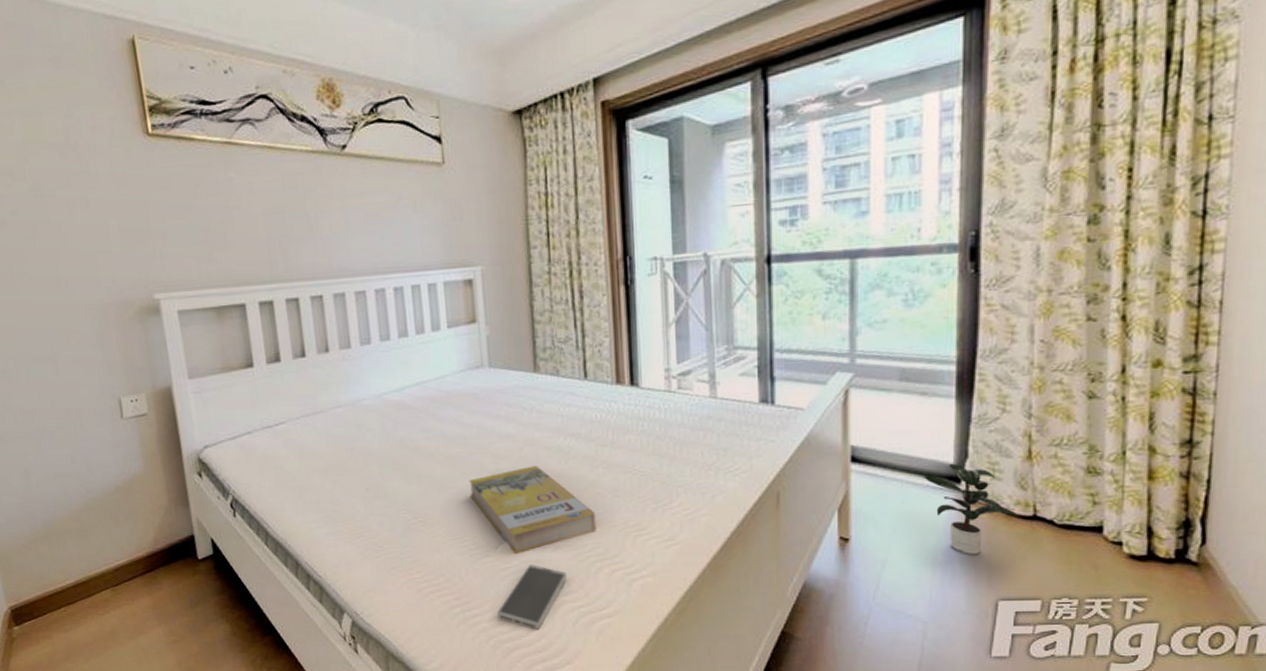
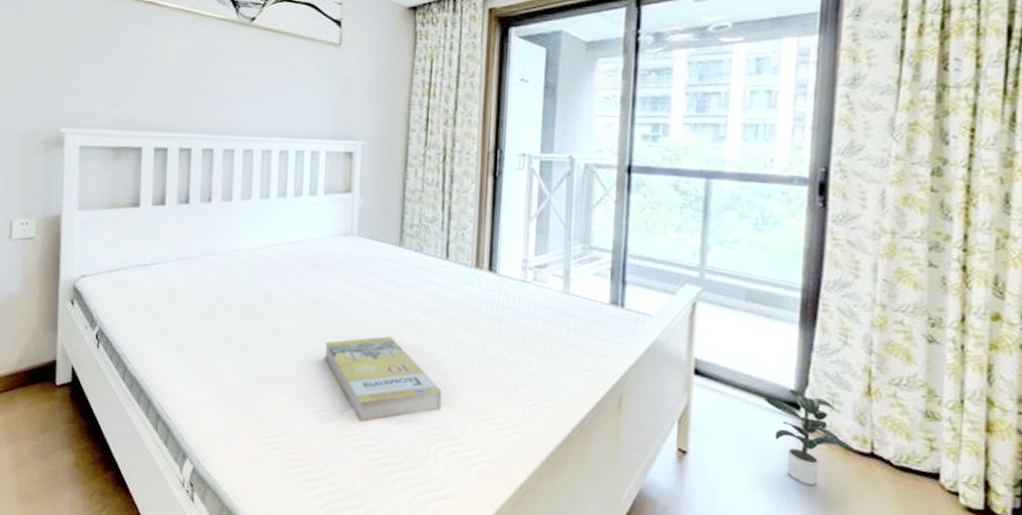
smartphone: present [497,564,567,630] -> none [335,434,407,503]

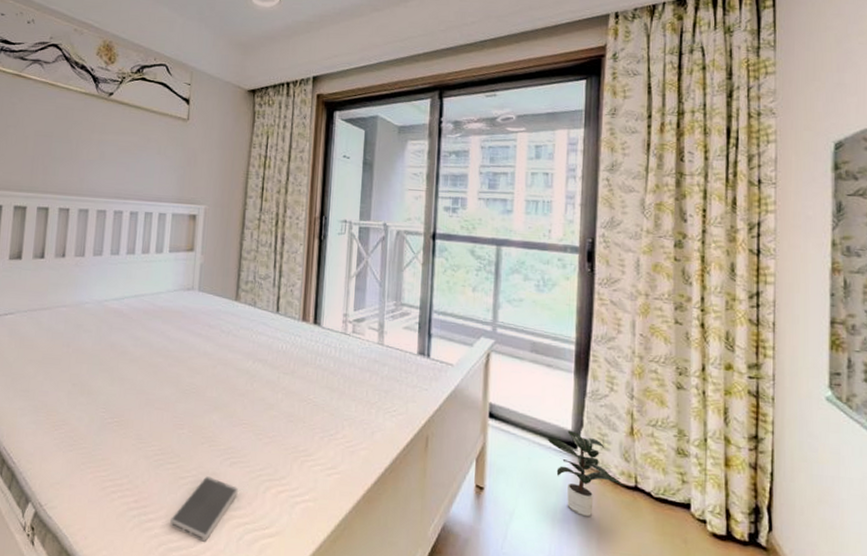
book: present [324,336,442,422] -> none [163,383,271,464]
smartphone: none [335,434,407,503] -> present [170,476,238,542]

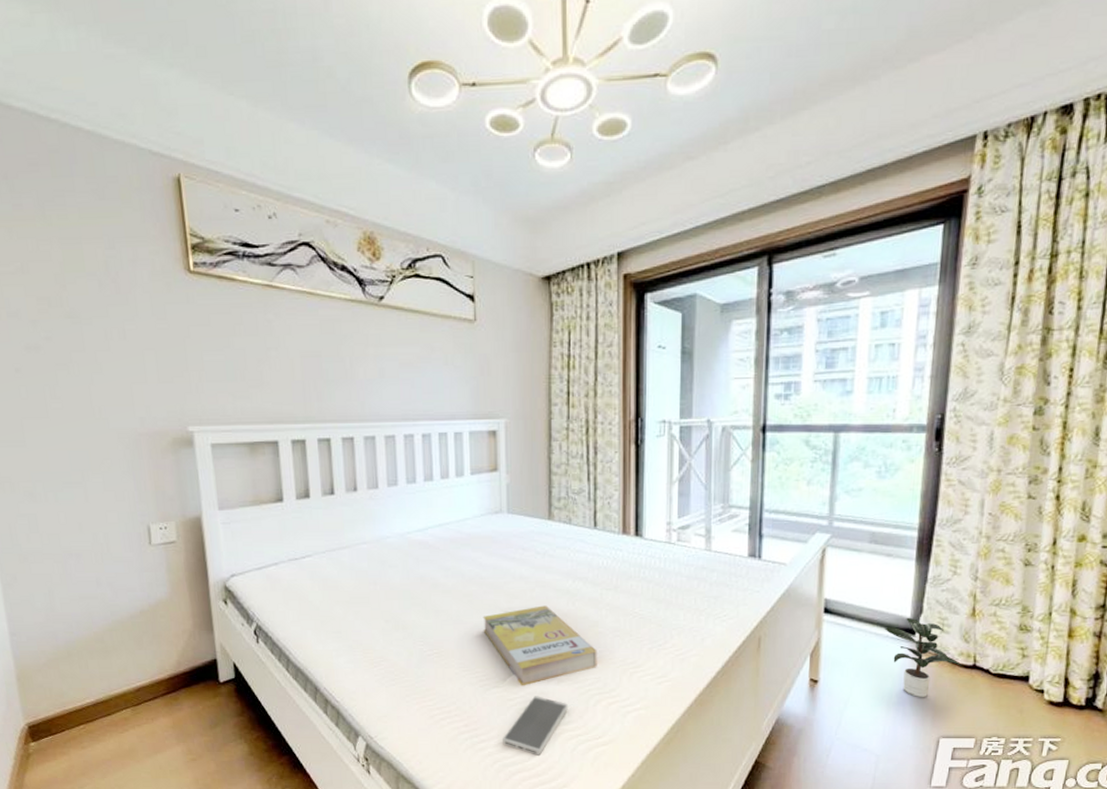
book: none [163,383,271,464] -> present [483,605,597,685]

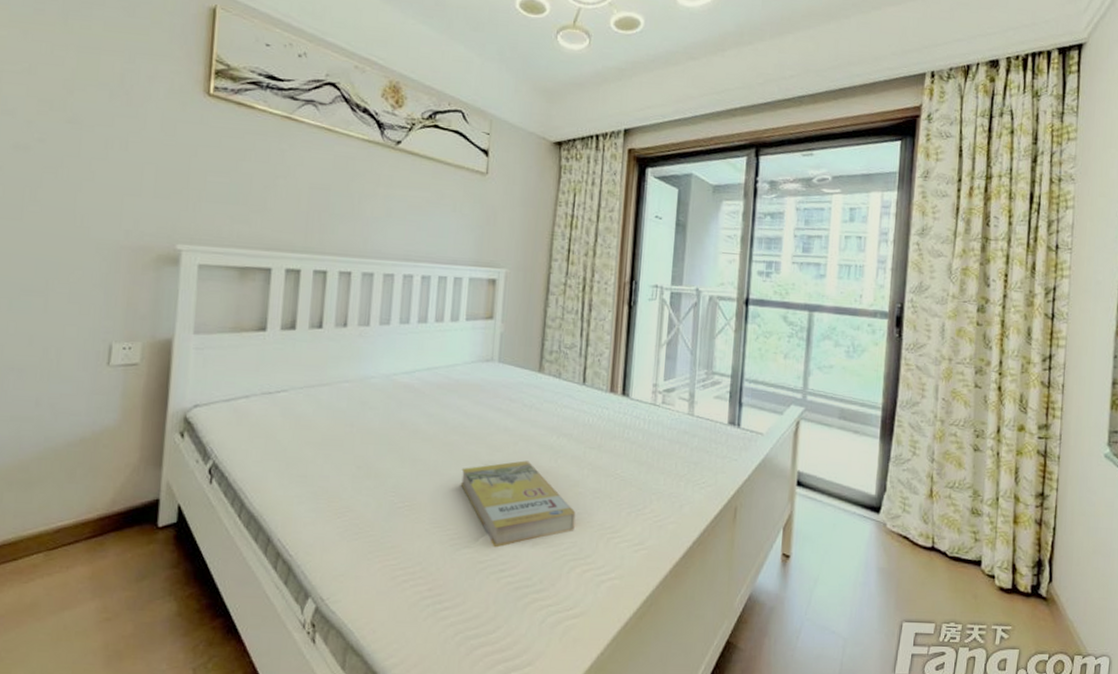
smartphone: present [503,696,568,756] -> none [467,559,541,628]
potted plant: present [884,618,962,698] -> none [852,496,922,579]

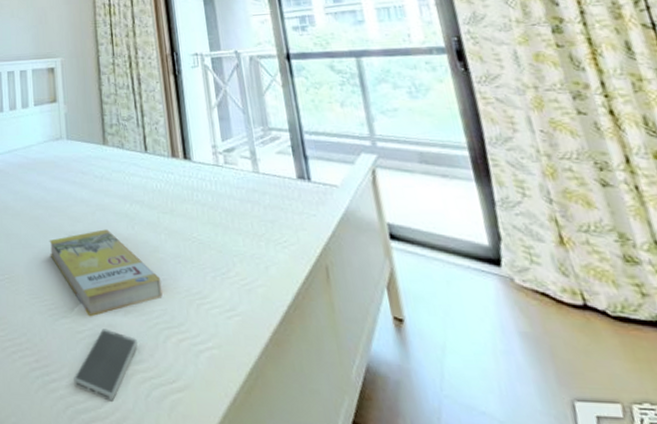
smartphone: none [467,559,541,628] -> present [74,328,138,401]

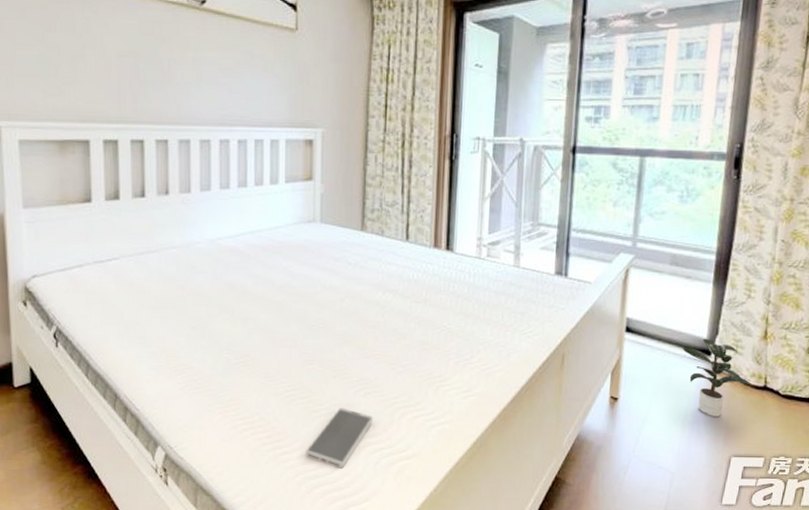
book: present [49,229,163,316] -> none [291,316,404,397]
potted plant: none [463,246,570,346] -> present [682,339,753,418]

